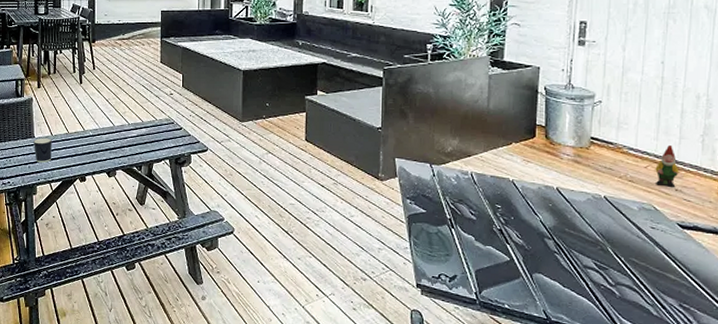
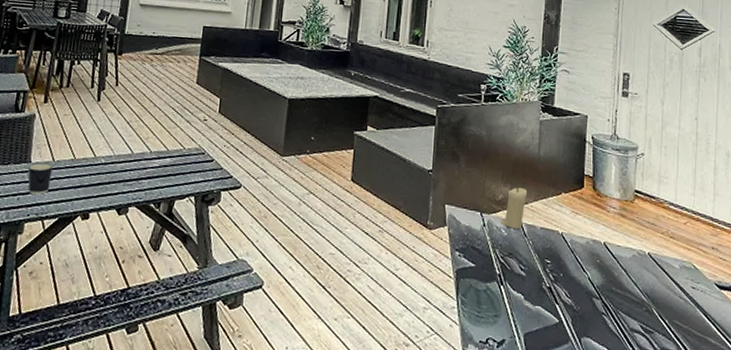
candle: none [450,139,477,178] -> present [501,187,528,229]
garden gnome: present [655,144,679,187] -> none [693,201,715,245]

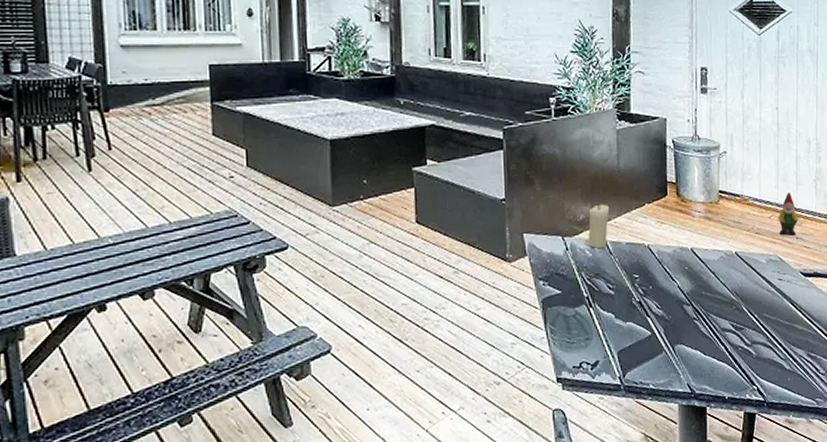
mug: present [27,163,53,194] -> none [14,254,48,292]
garden gnome: none [693,201,715,245] -> present [778,192,799,236]

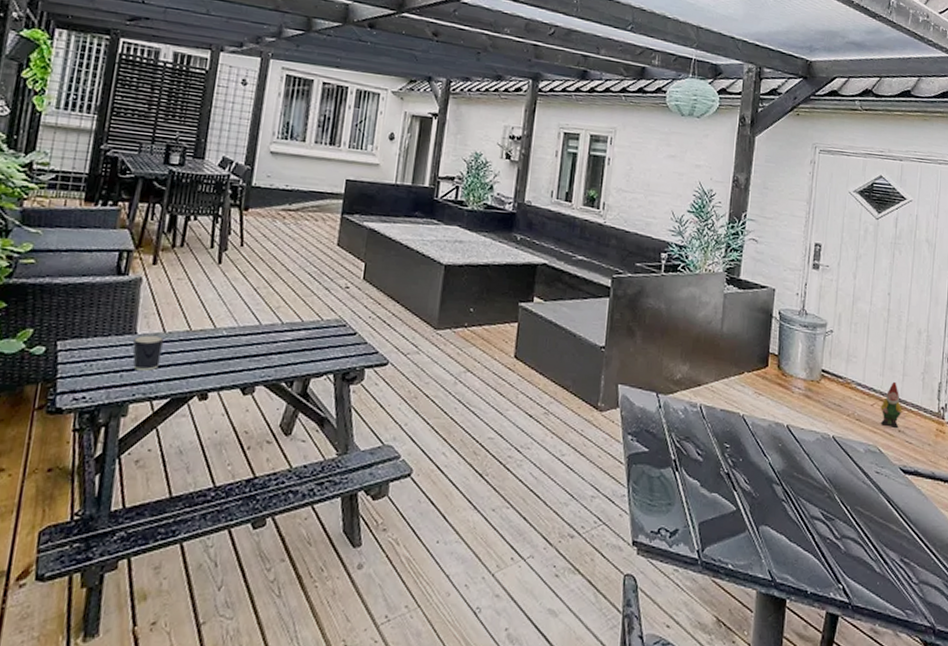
mug: none [14,254,48,292] -> present [132,335,163,371]
candle: present [584,204,610,248] -> none [678,365,708,411]

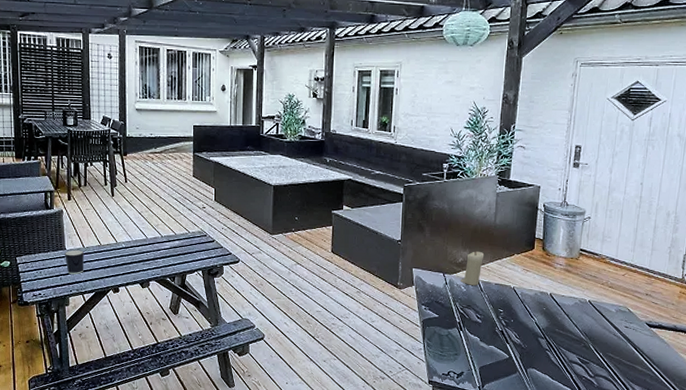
candle: none [678,365,708,411] -> present [461,251,485,285]
garden gnome: present [880,381,902,428] -> none [631,255,650,292]

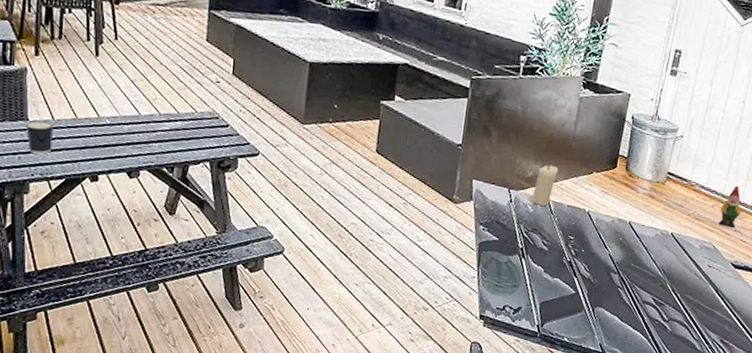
garden gnome: none [631,255,650,292] -> present [719,185,741,228]

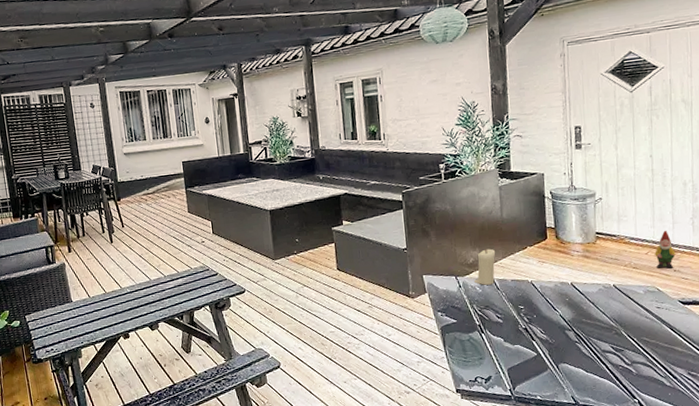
mug: present [26,121,53,154] -> none [72,300,93,326]

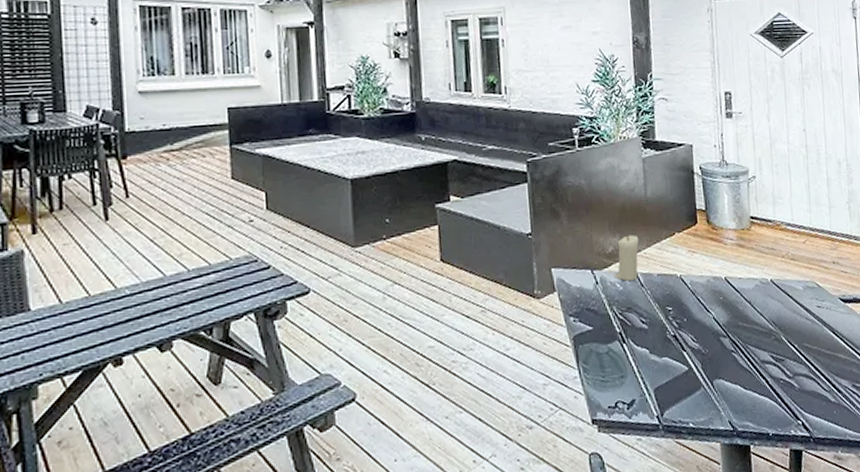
garden gnome: present [655,230,676,269] -> none [812,215,834,261]

